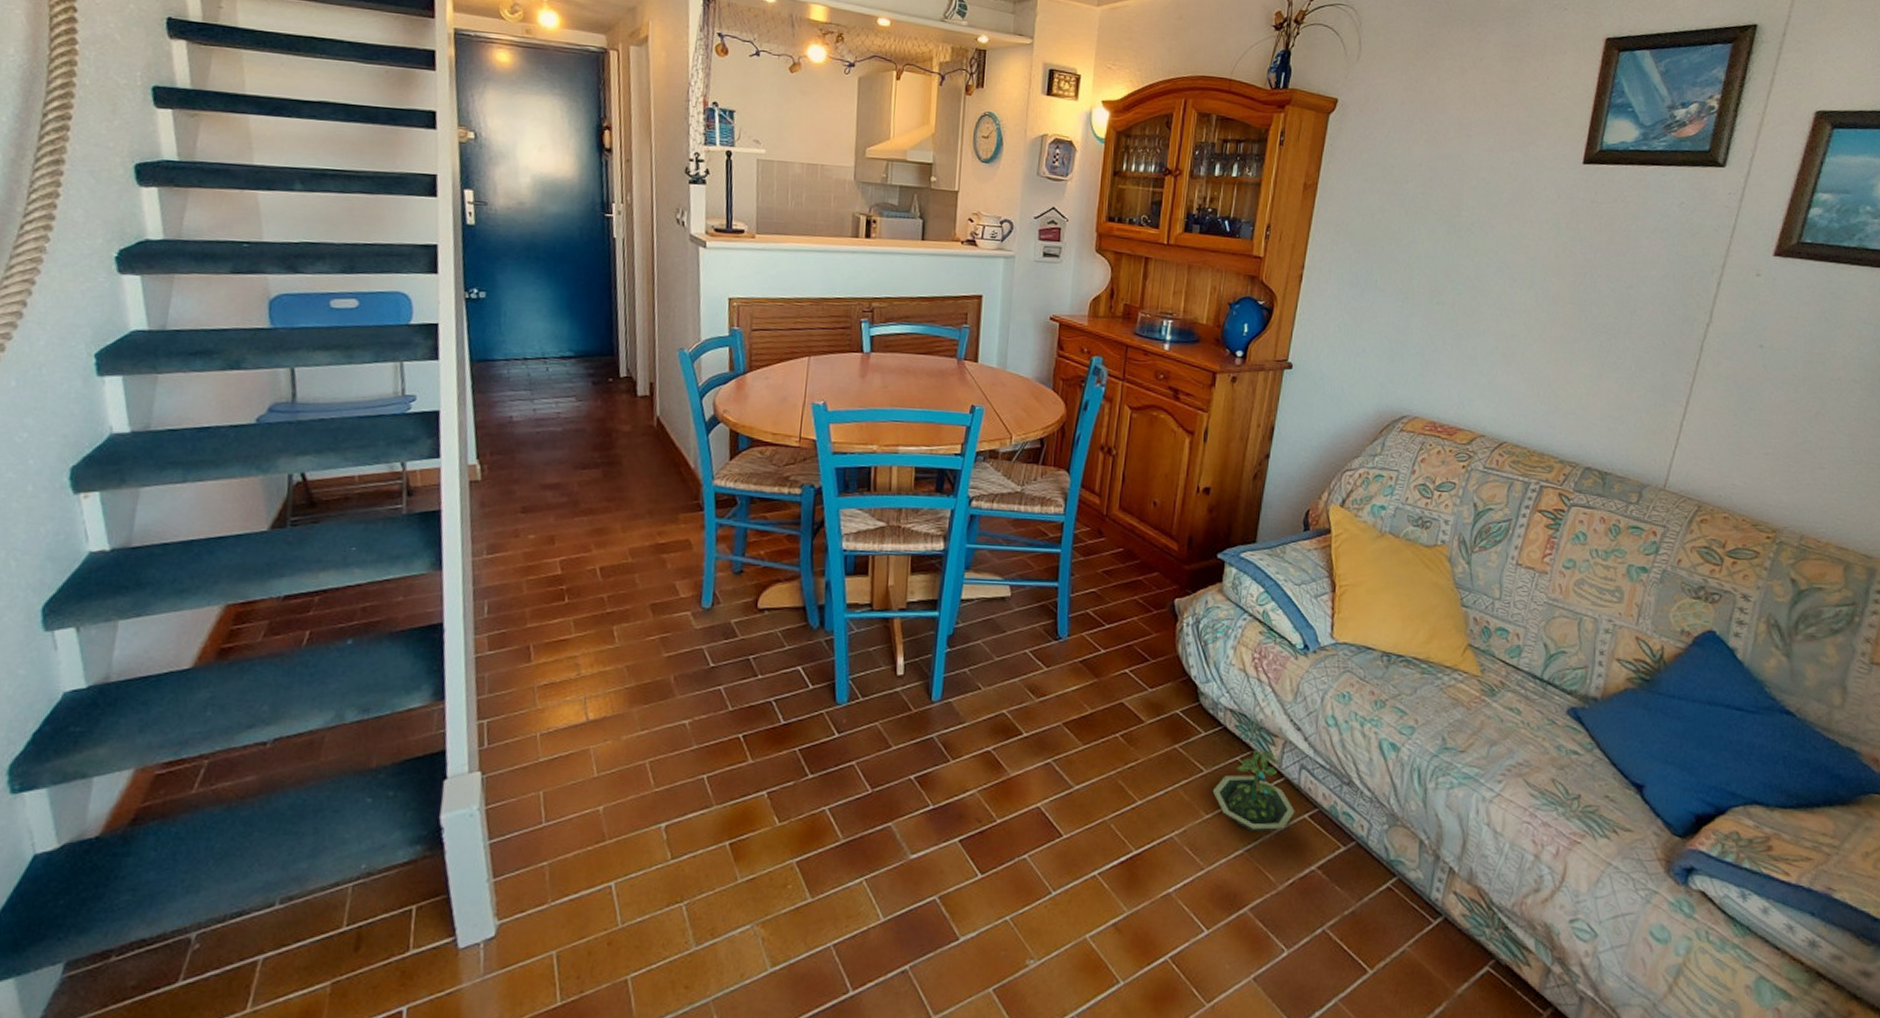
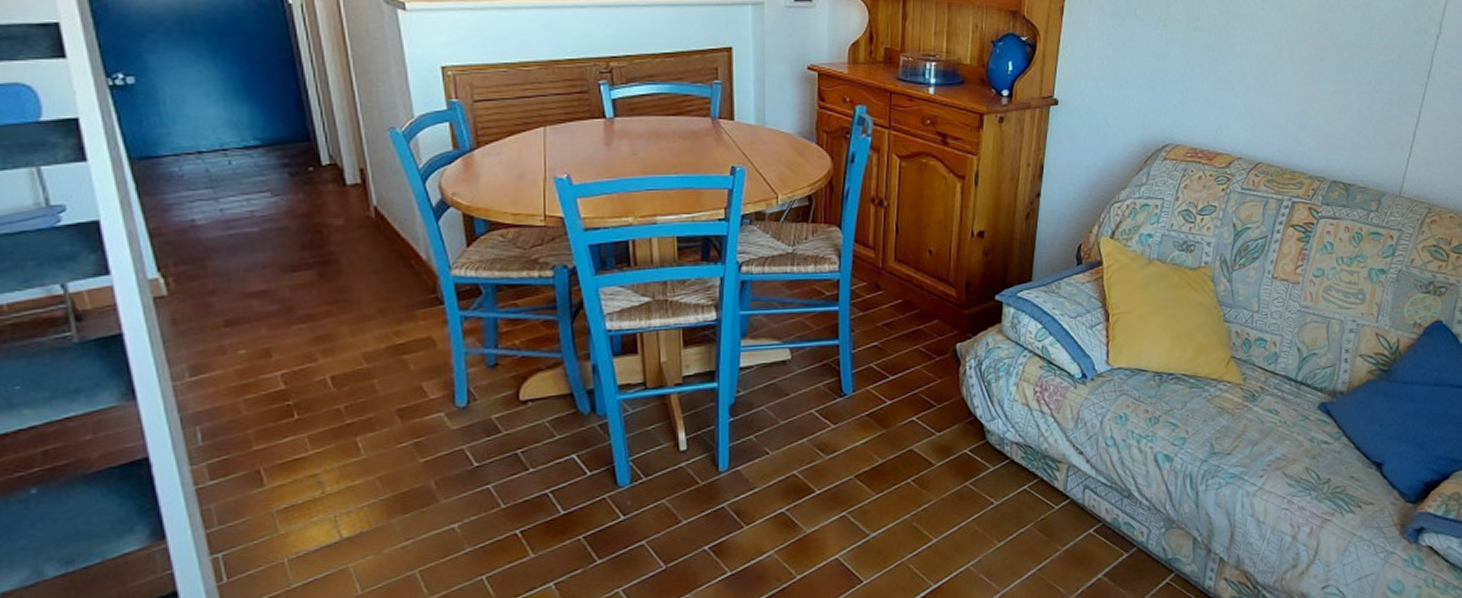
terrarium: present [1212,750,1295,831] -> none [1003,476,1081,552]

